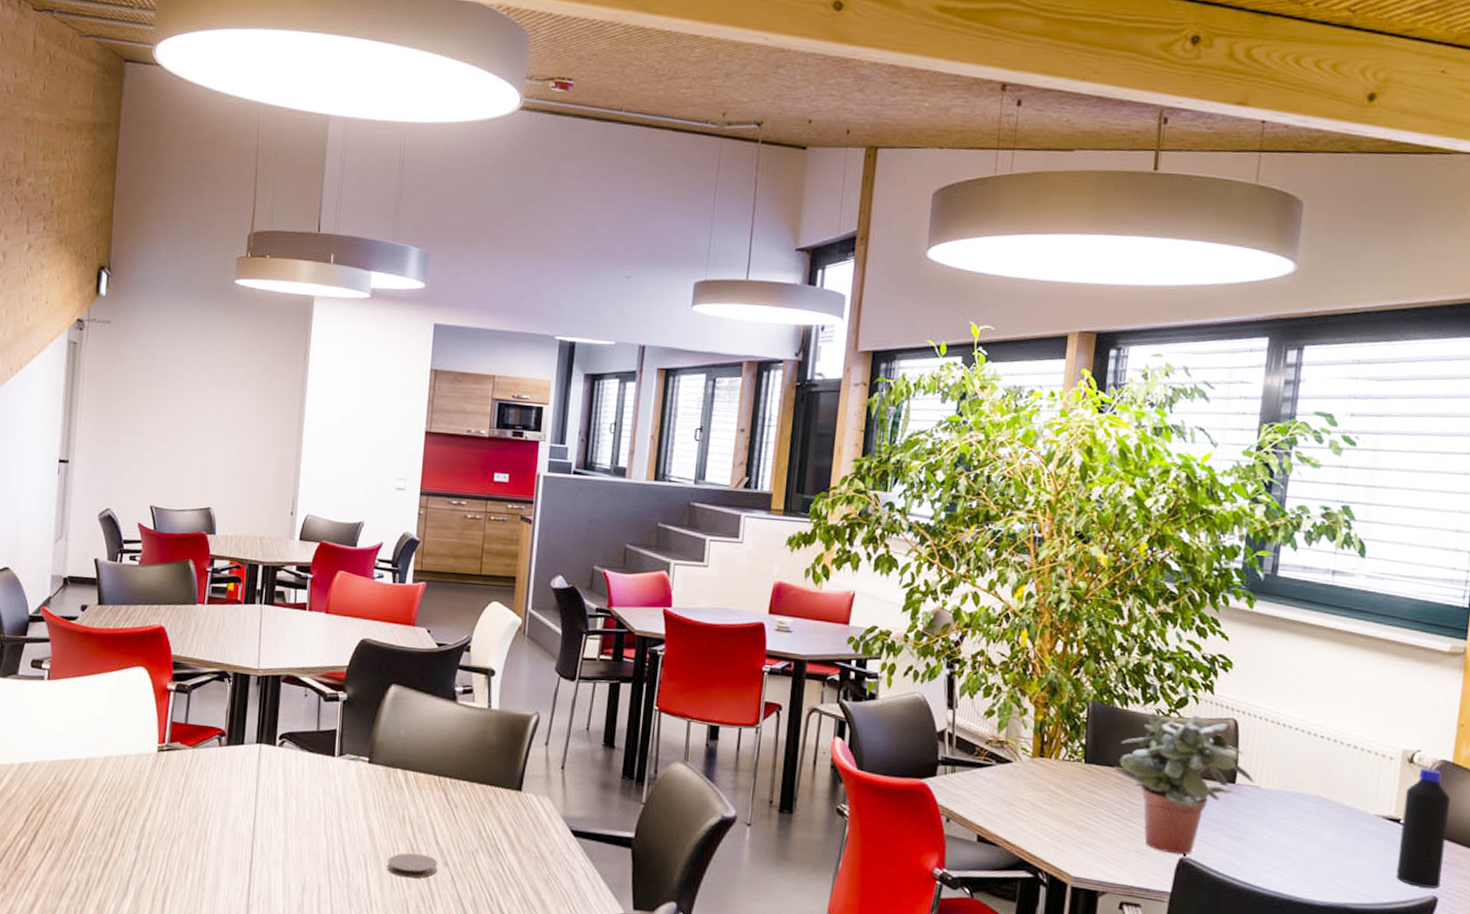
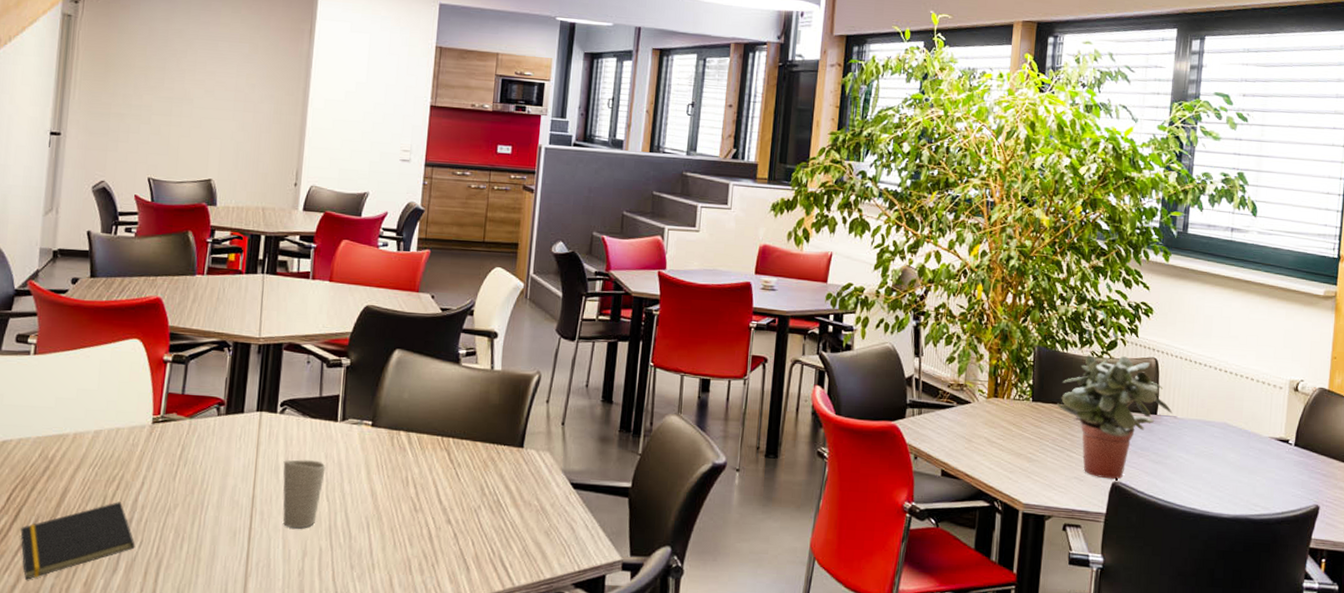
notepad: none [38,828,143,900] -> present [20,502,135,580]
cup: none [282,793,324,863] -> present [283,459,326,529]
coaster: present [387,853,438,878] -> none [389,513,441,537]
bottle: present [1396,768,1450,889] -> none [1286,395,1327,498]

